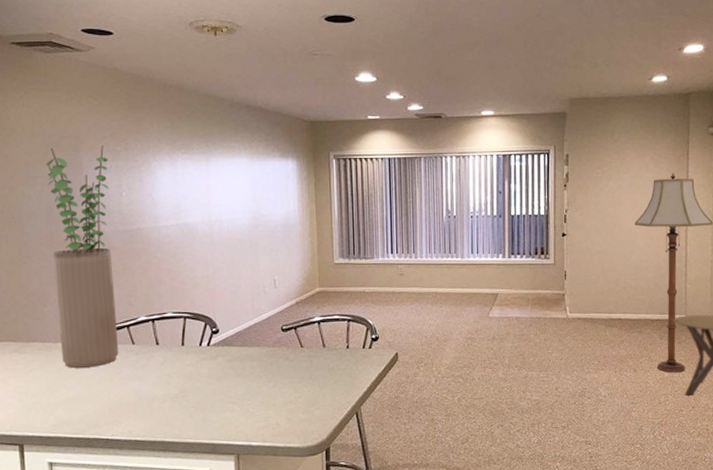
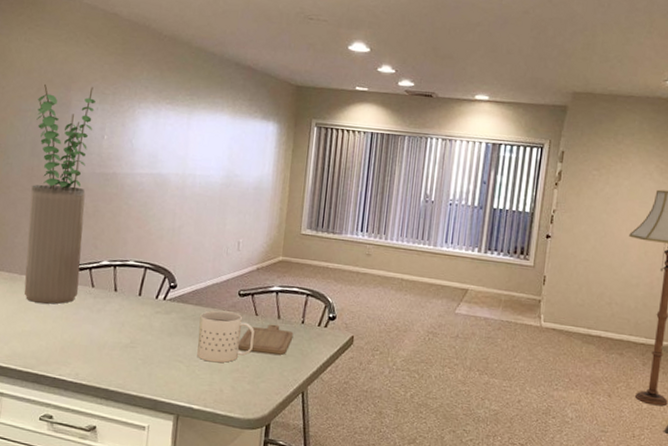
mug: none [246,347,304,399] -> present [197,310,255,363]
chopping board: none [288,353,340,383] -> present [238,324,294,355]

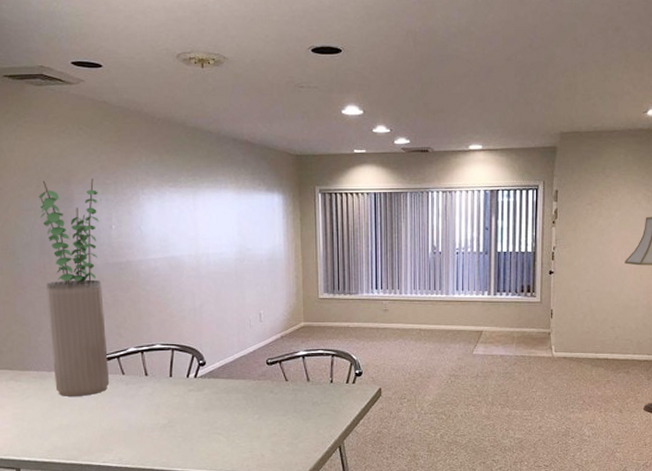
mug: present [197,310,255,363] -> none [232,380,288,430]
chopping board: present [238,324,294,355] -> none [273,387,324,415]

